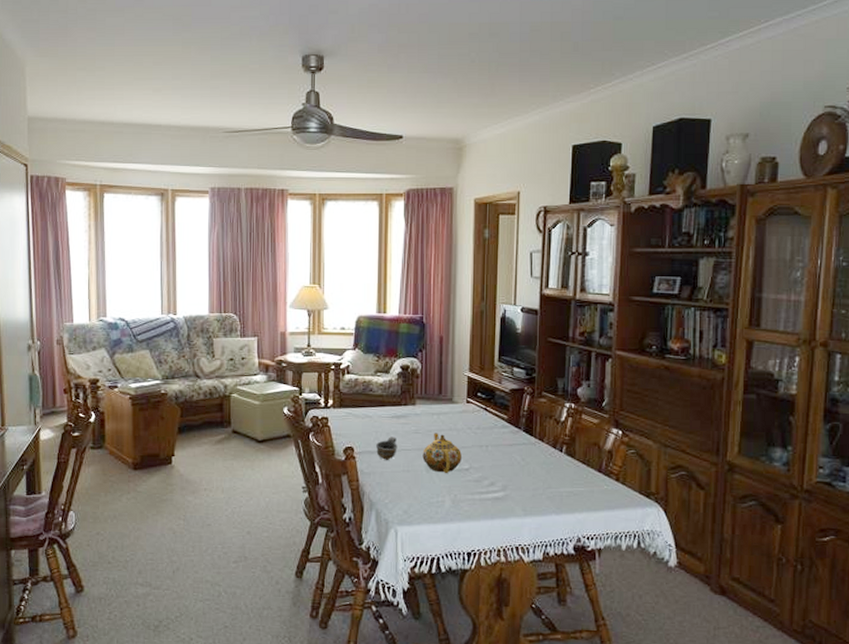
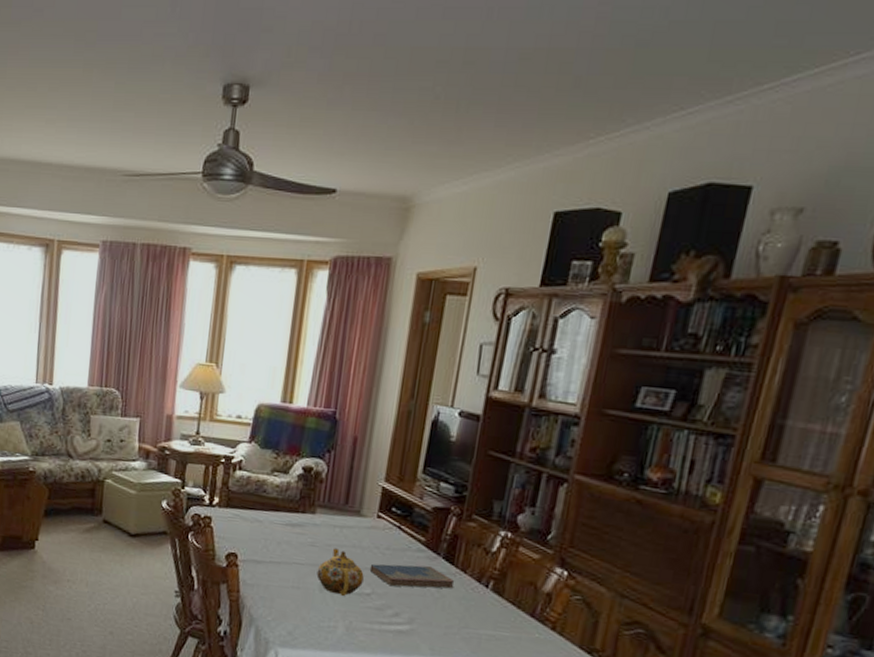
cup: present [375,436,398,461] -> none [263,546,289,574]
hardcover book: none [465,439,535,460] -> present [369,563,455,589]

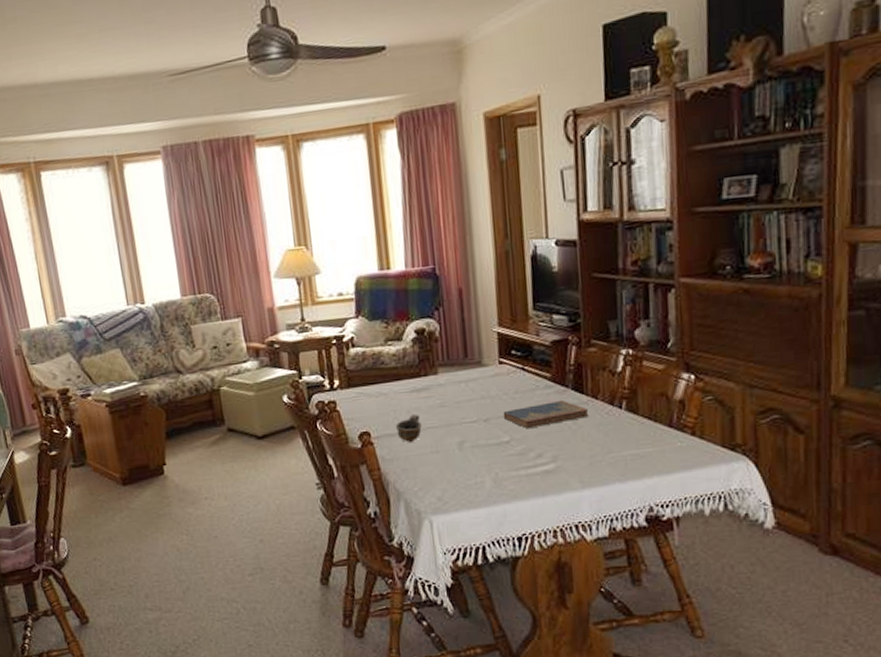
cup: none [263,546,289,574] -> present [395,414,422,443]
teapot: present [316,548,364,597] -> none [452,403,500,450]

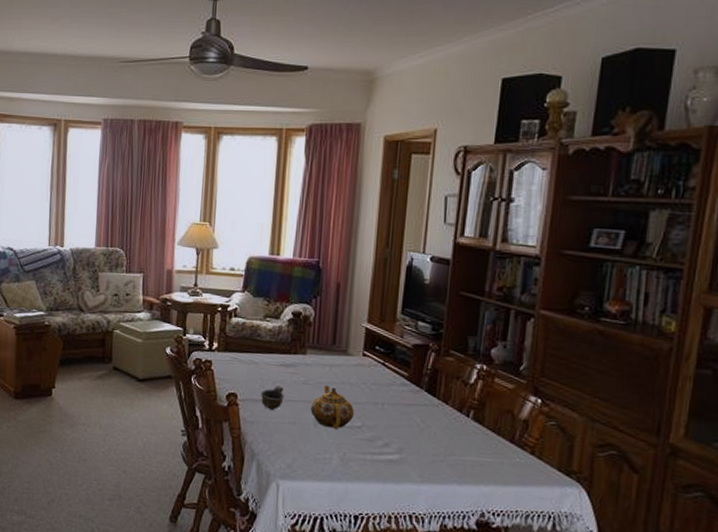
teapot: none [452,403,500,450] -> present [310,385,354,430]
hardcover book: present [503,401,589,429] -> none [359,398,438,419]

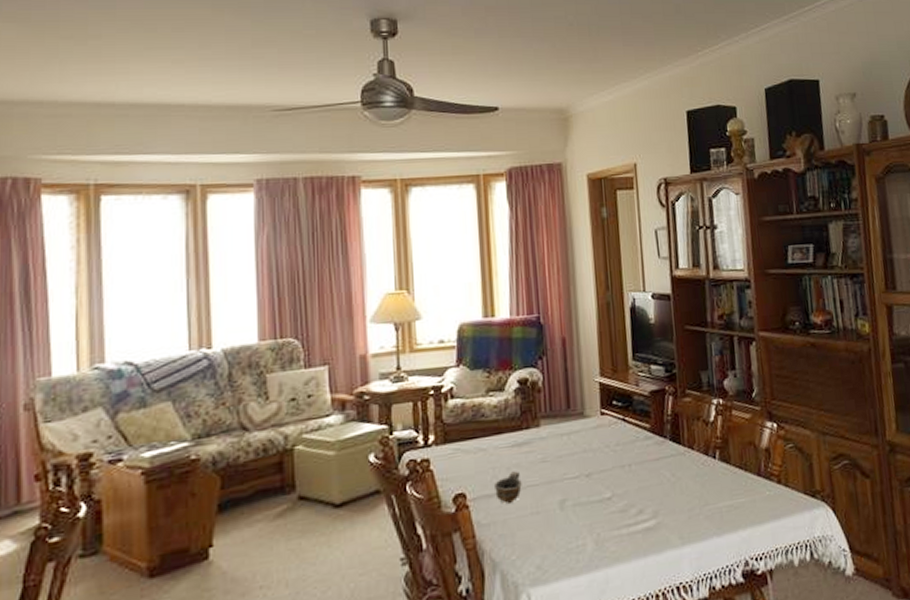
teapot: present [310,385,354,430] -> none [553,458,602,509]

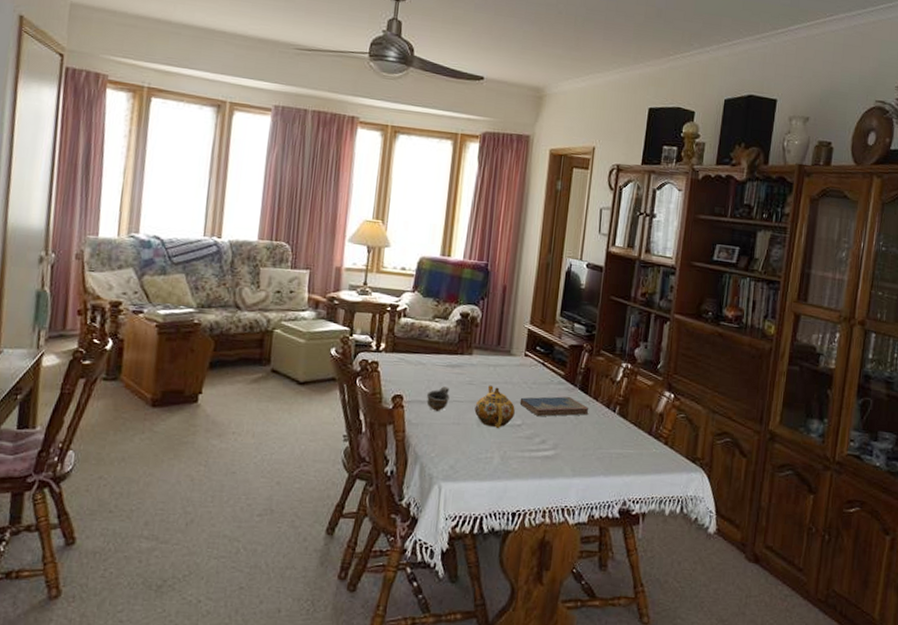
teapot: none [553,458,602,509] -> present [474,385,515,429]
hardcover book: none [604,452,686,483] -> present [519,396,589,417]

